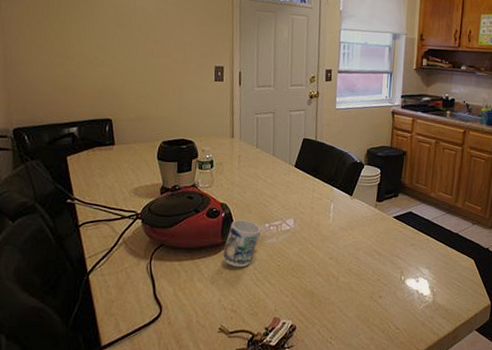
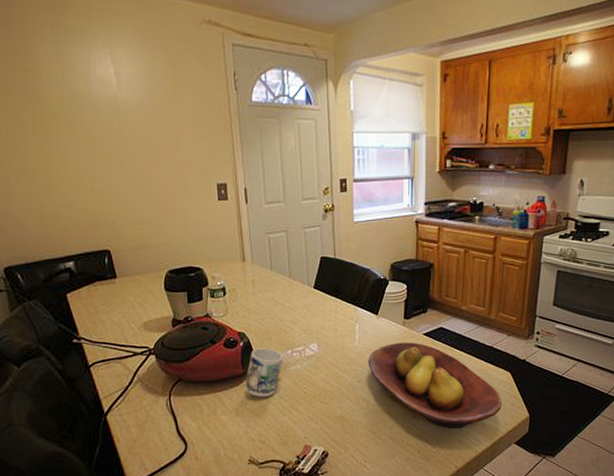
fruit bowl: none [340,223,466,312] -> present [368,342,503,429]

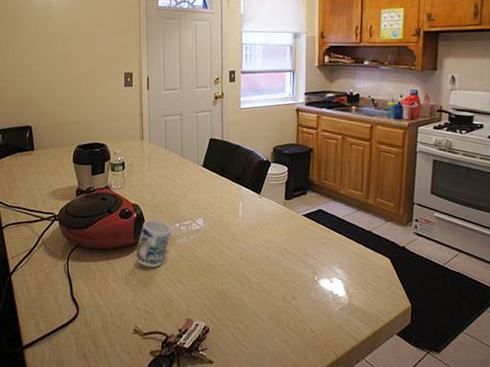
fruit bowl: present [368,342,503,429] -> none [250,222,383,314]

